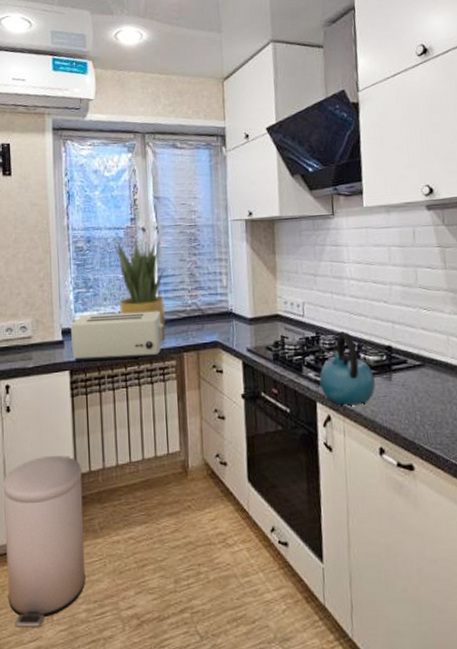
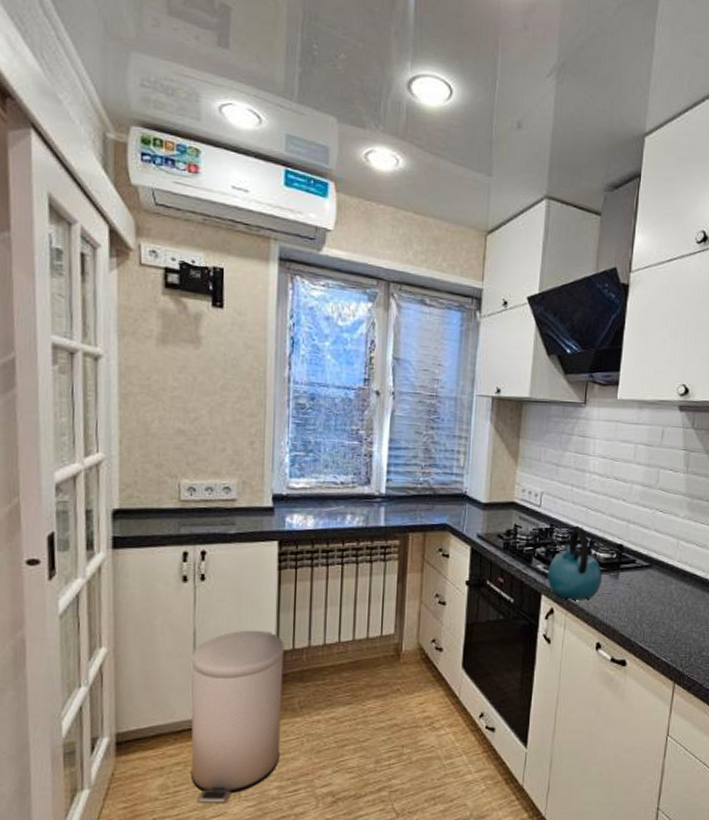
toaster: present [70,311,163,361] -> none [282,481,389,536]
planter: present [113,238,166,341] -> none [341,402,399,518]

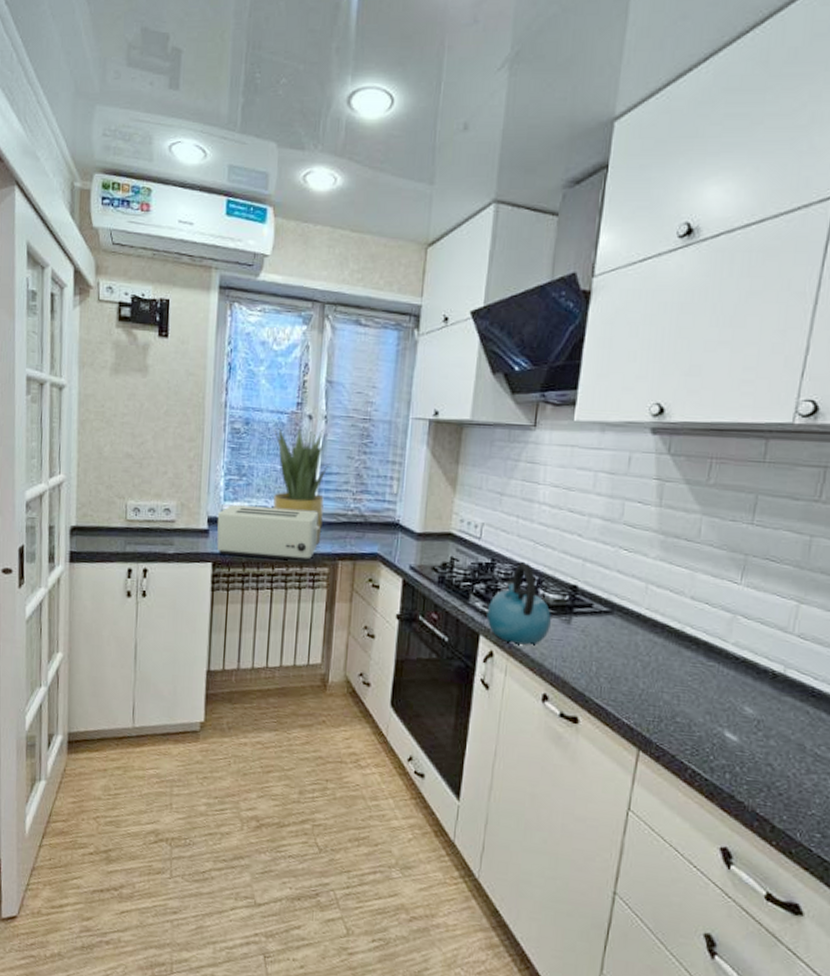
pedal bin: present [190,630,284,804] -> none [129,647,215,813]
toaster: none [282,481,389,536] -> present [216,505,319,562]
planter: none [341,402,399,518] -> present [273,426,330,545]

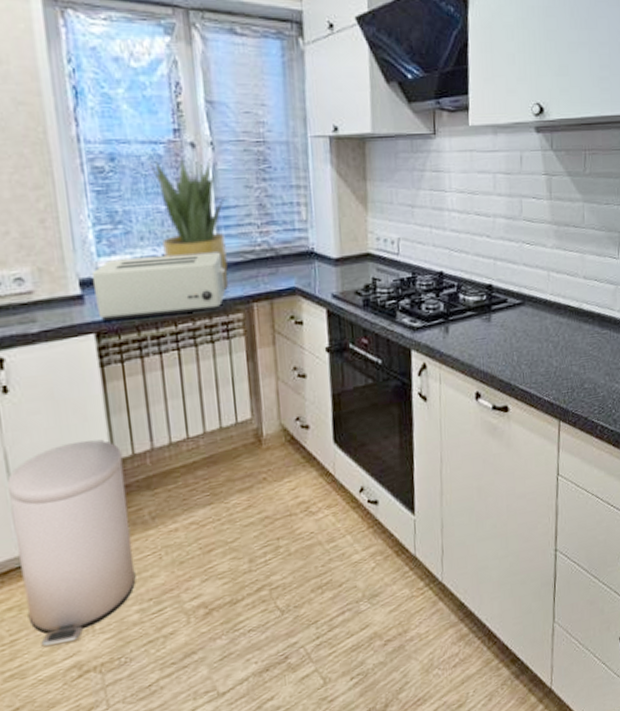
pedal bin: none [129,647,215,813] -> present [7,439,136,648]
kettle: present [486,564,551,645] -> none [414,272,474,352]

